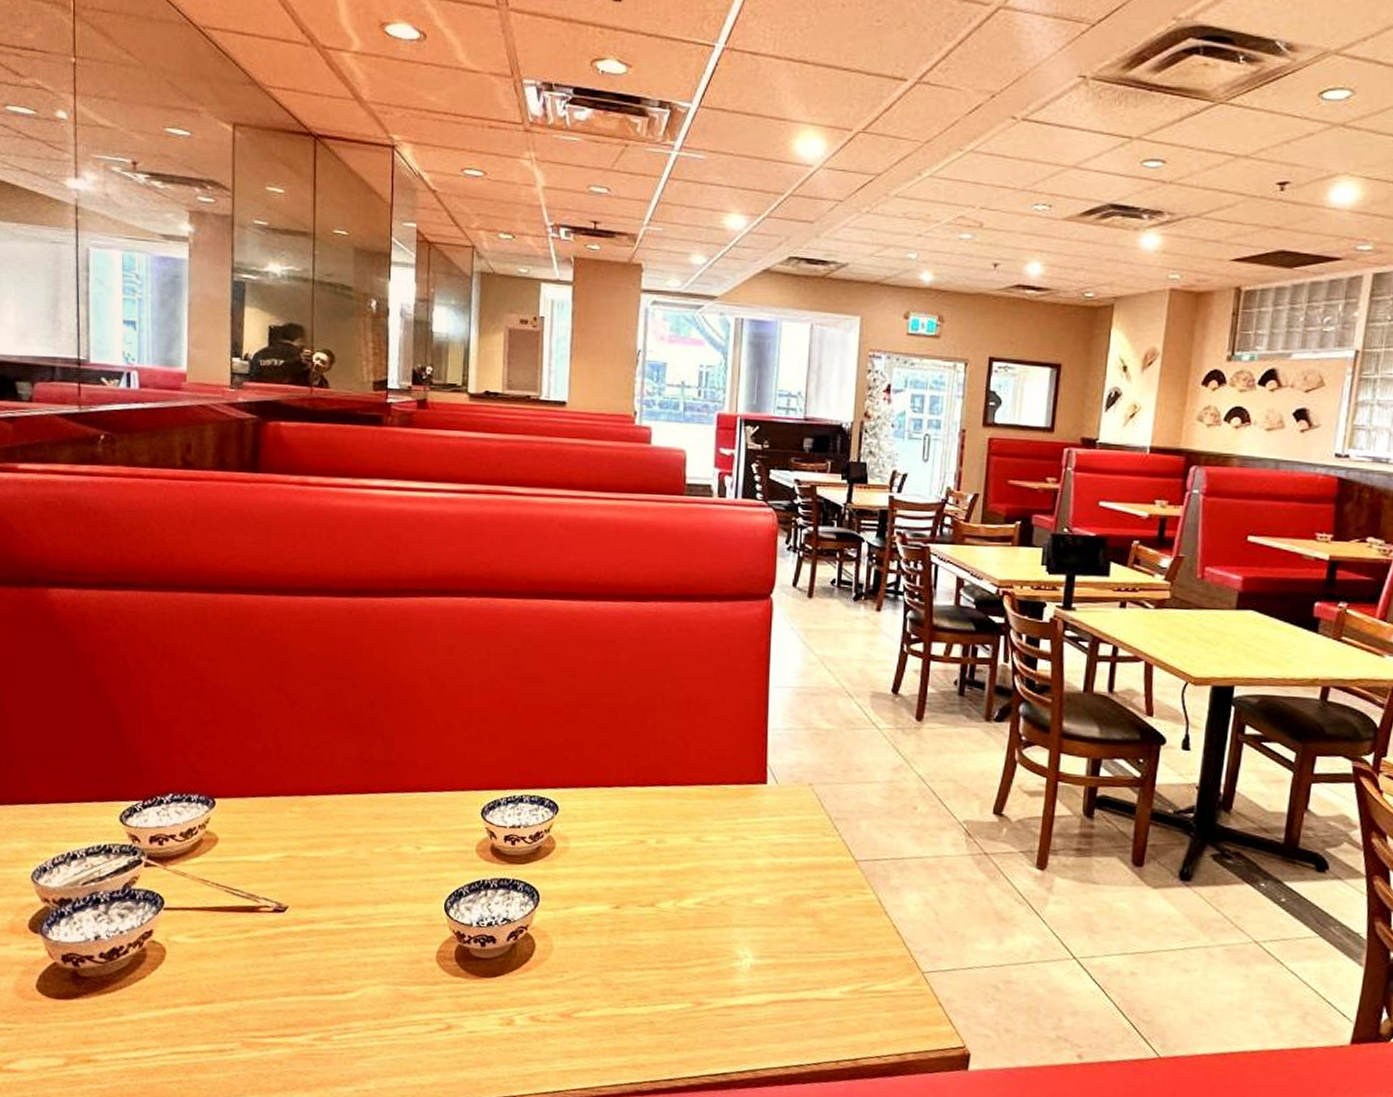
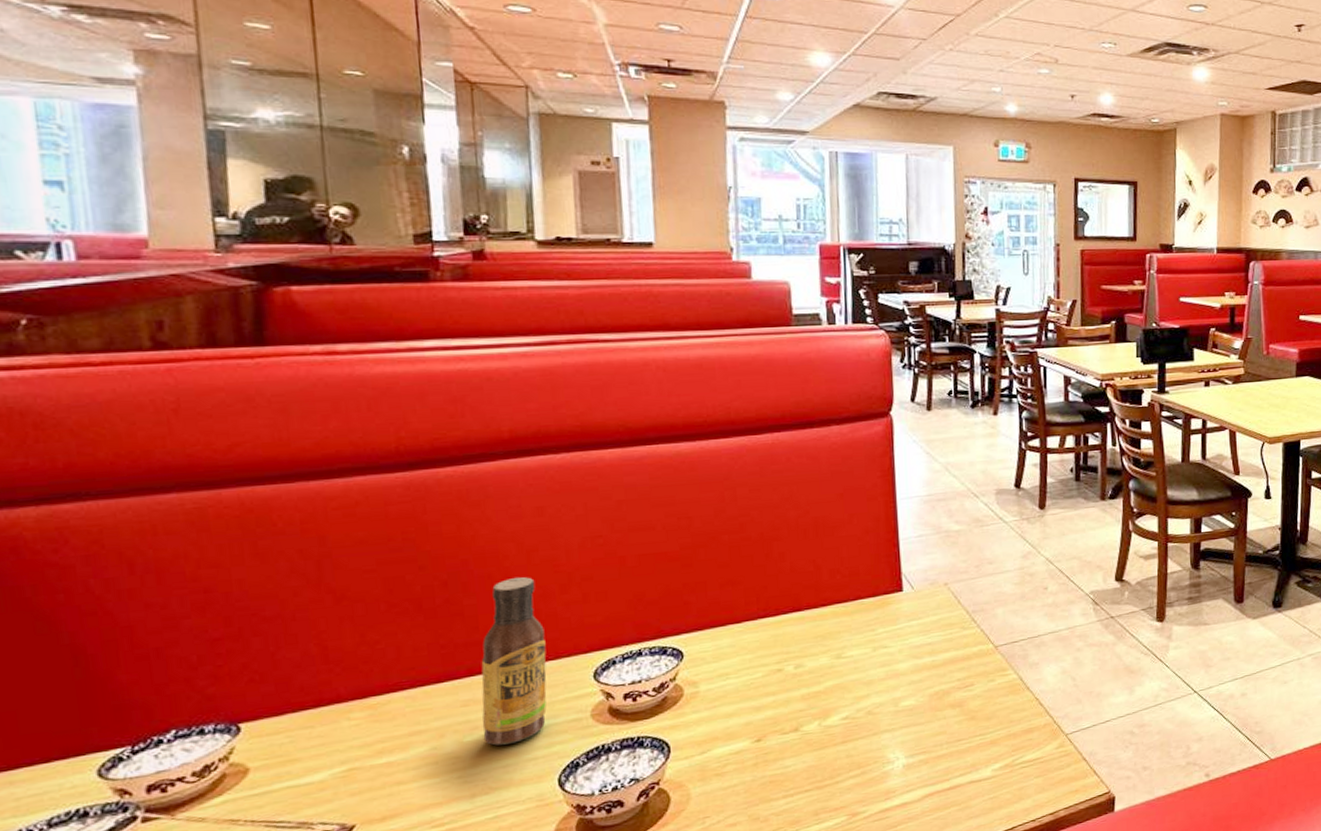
sauce bottle: none [389,708,445,862] -> present [481,577,547,746]

